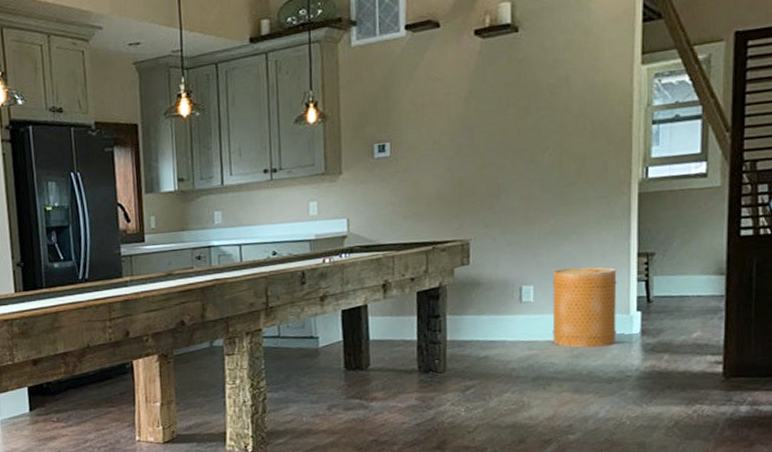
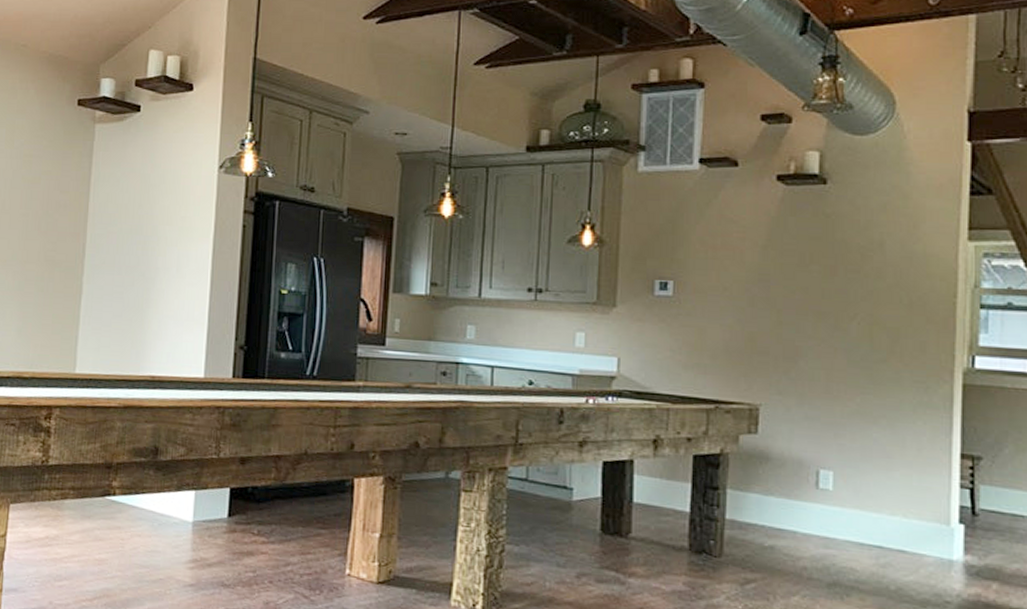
basket: present [552,267,617,348] -> none [854,457,935,560]

